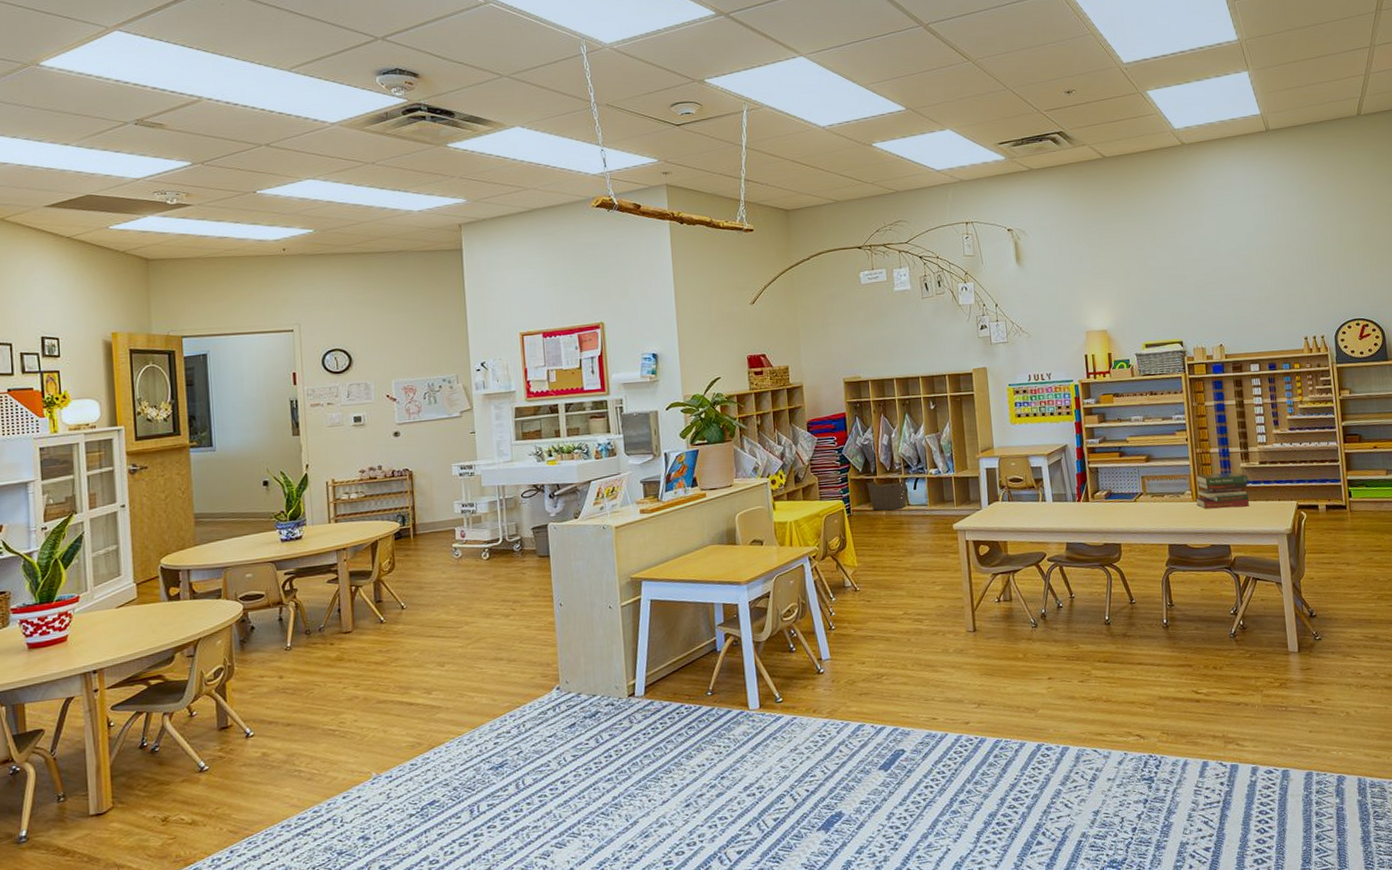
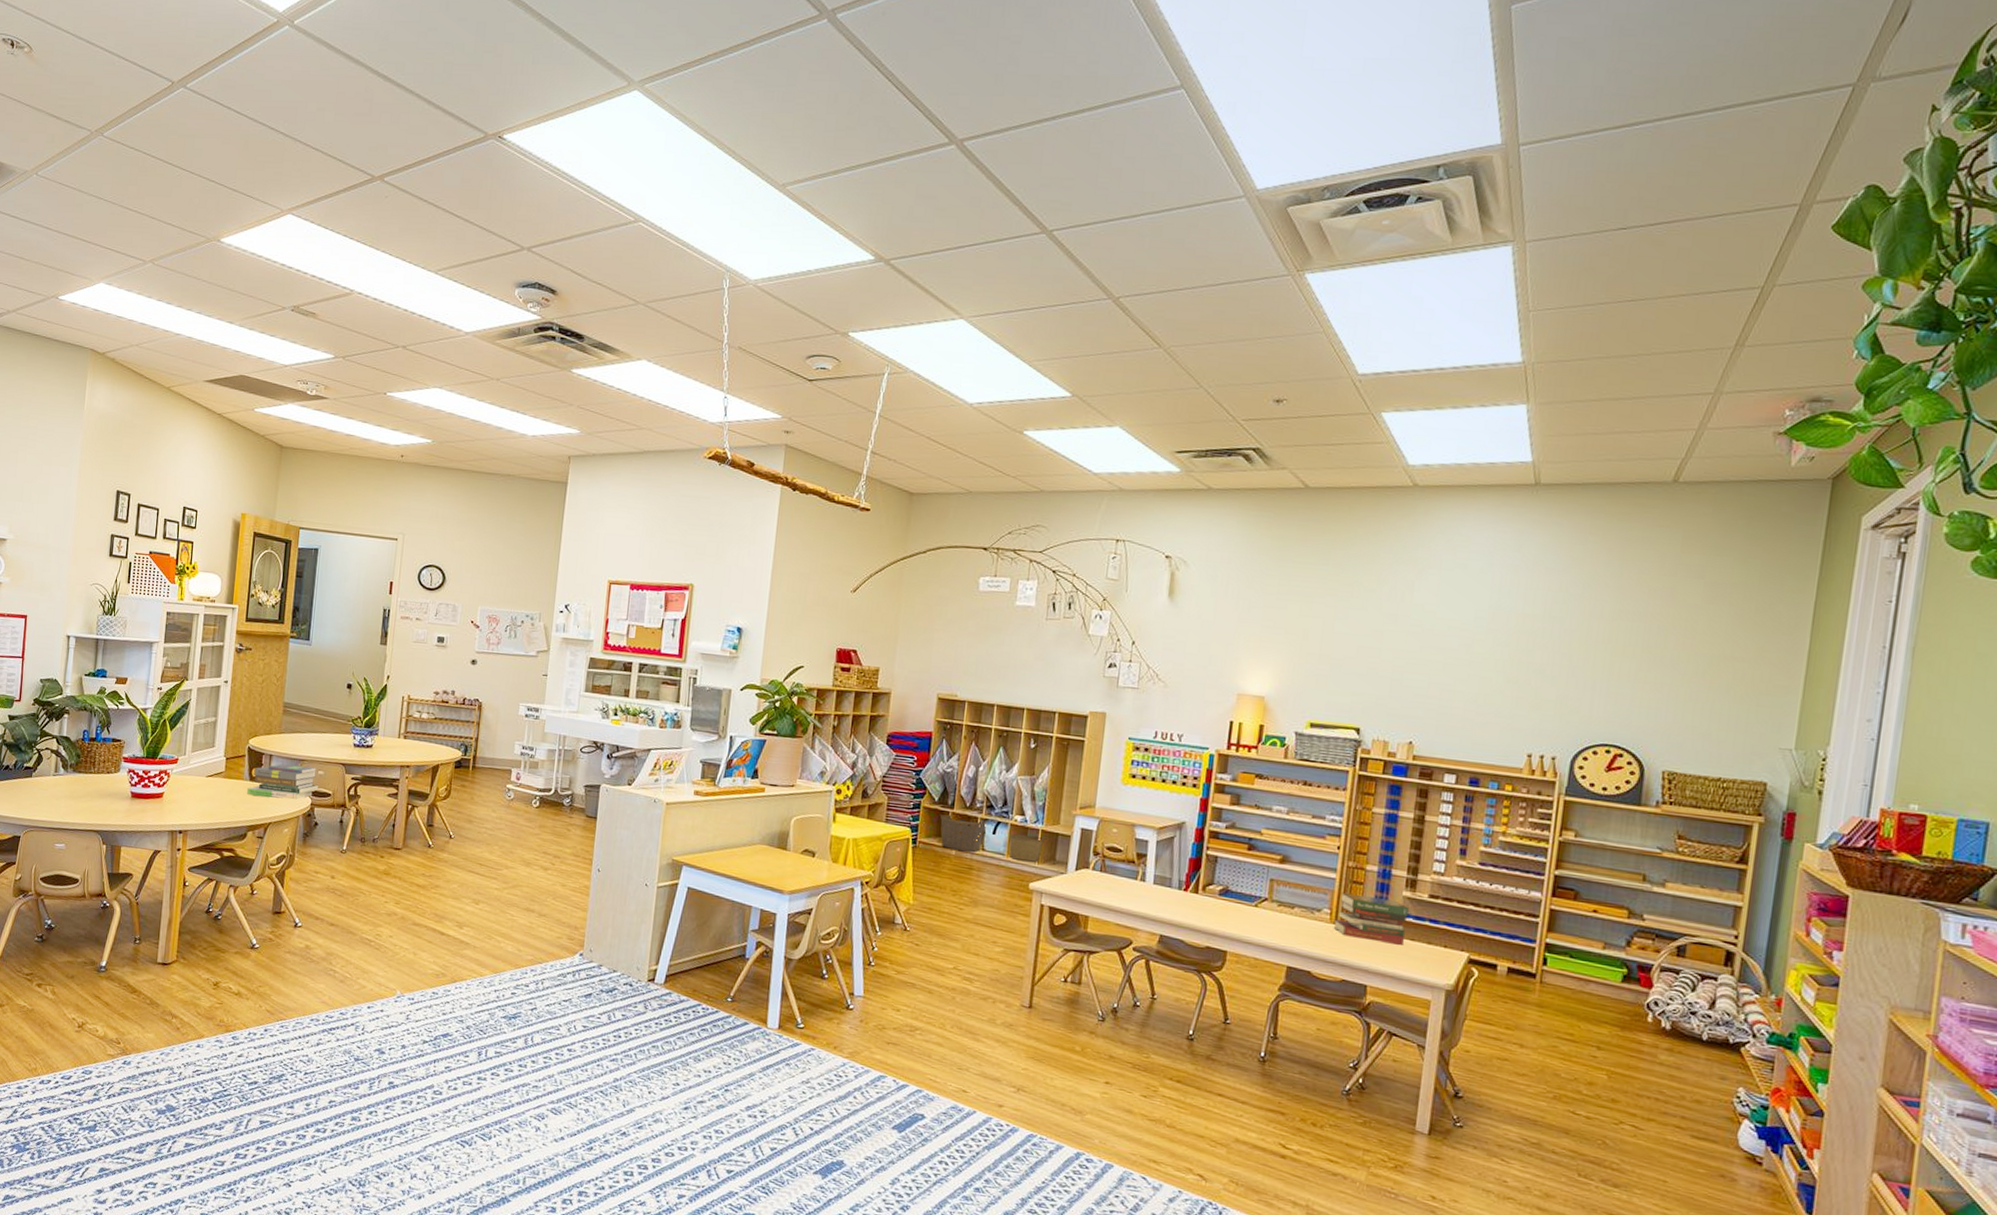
books: none [167,572,248,615] -> present [247,763,318,800]
basket: none [928,481,958,508] -> present [1009,832,1045,862]

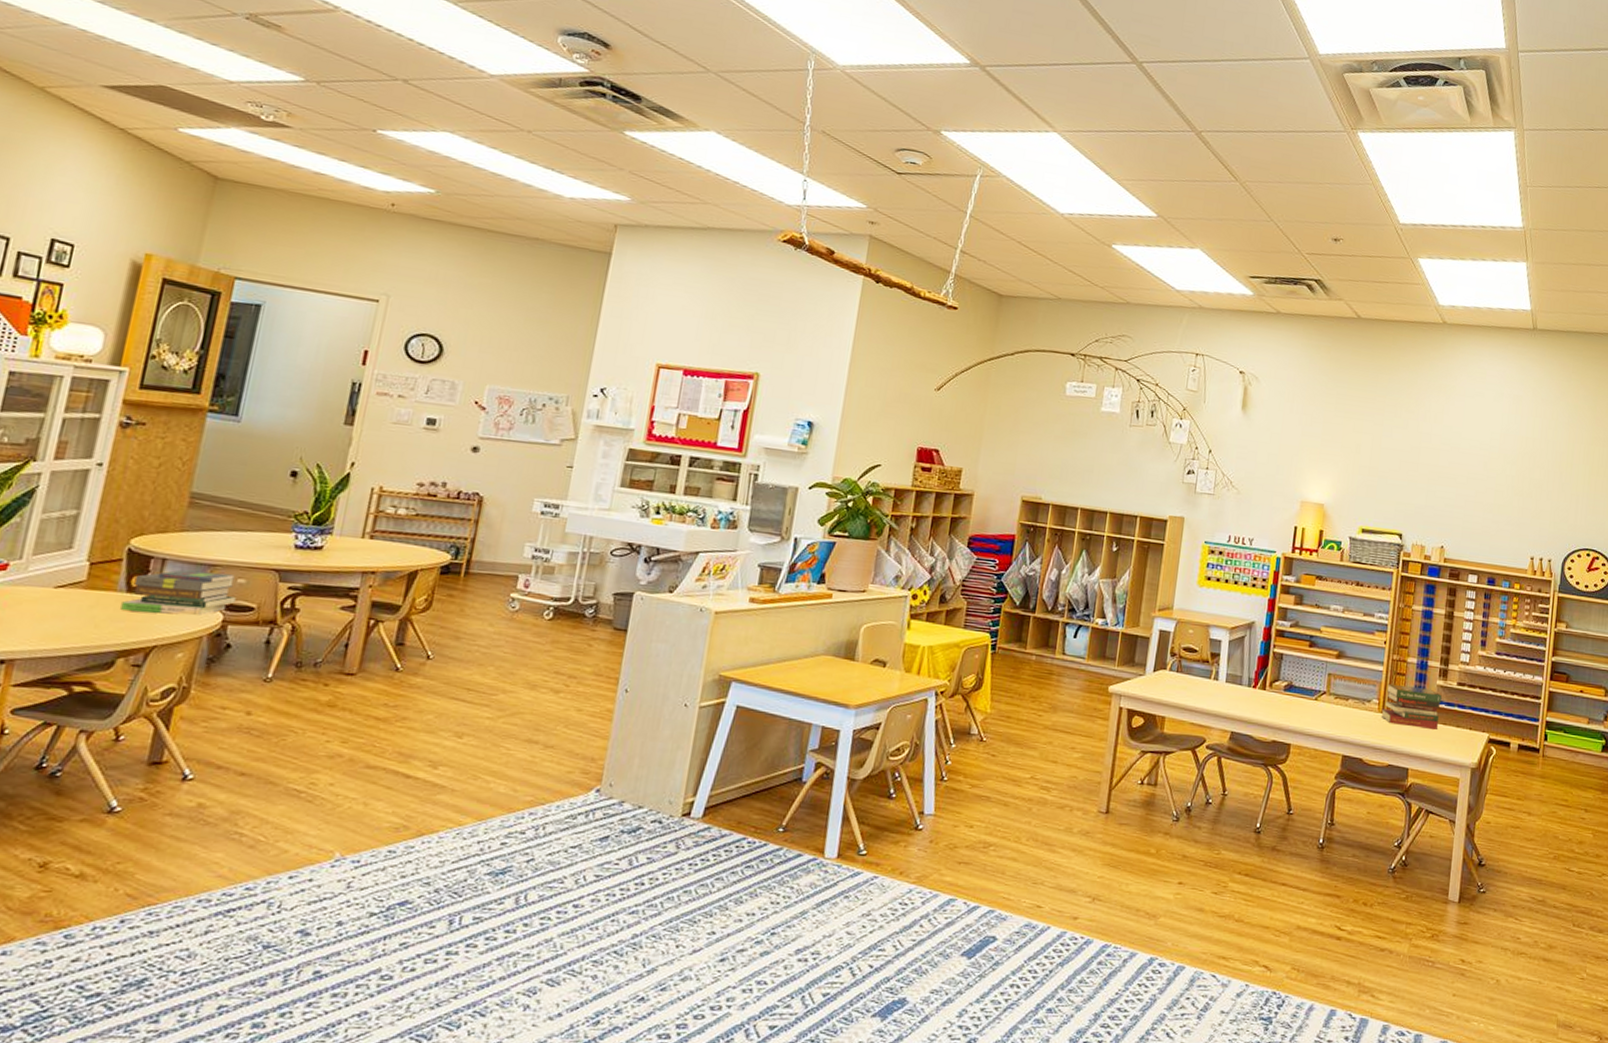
basket: present [939,814,988,852] -> none [1020,619,1069,657]
basket: present [1009,832,1045,862] -> none [1090,636,1125,665]

